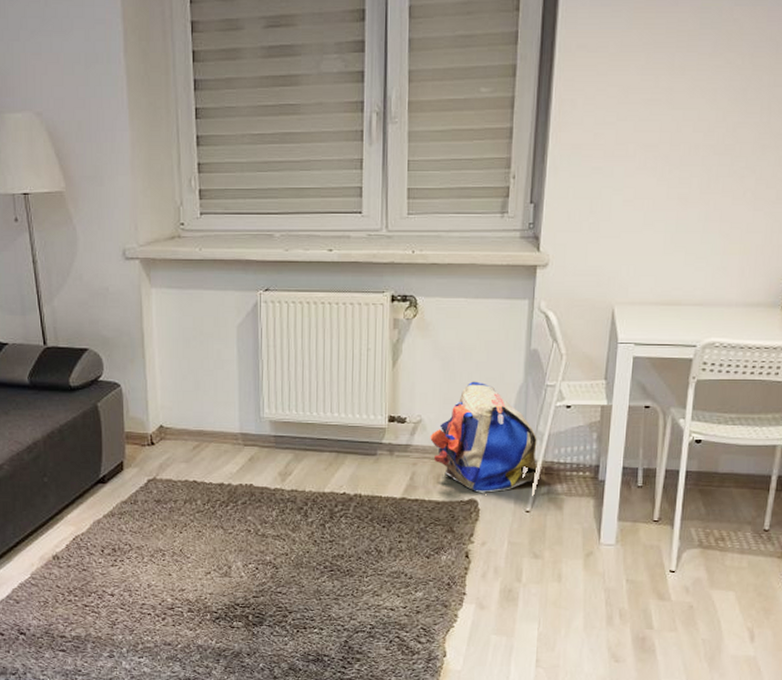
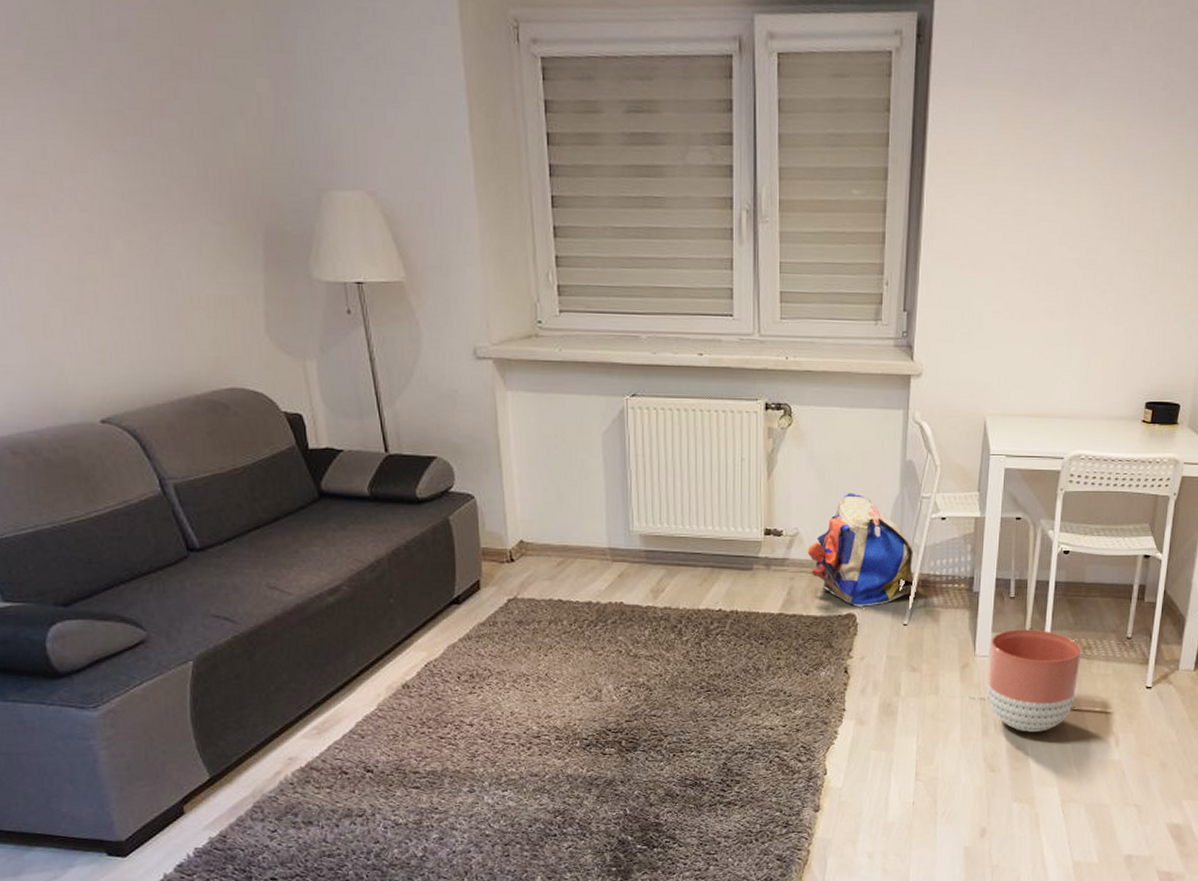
planter: none [612,519,715,624] -> present [987,629,1082,732]

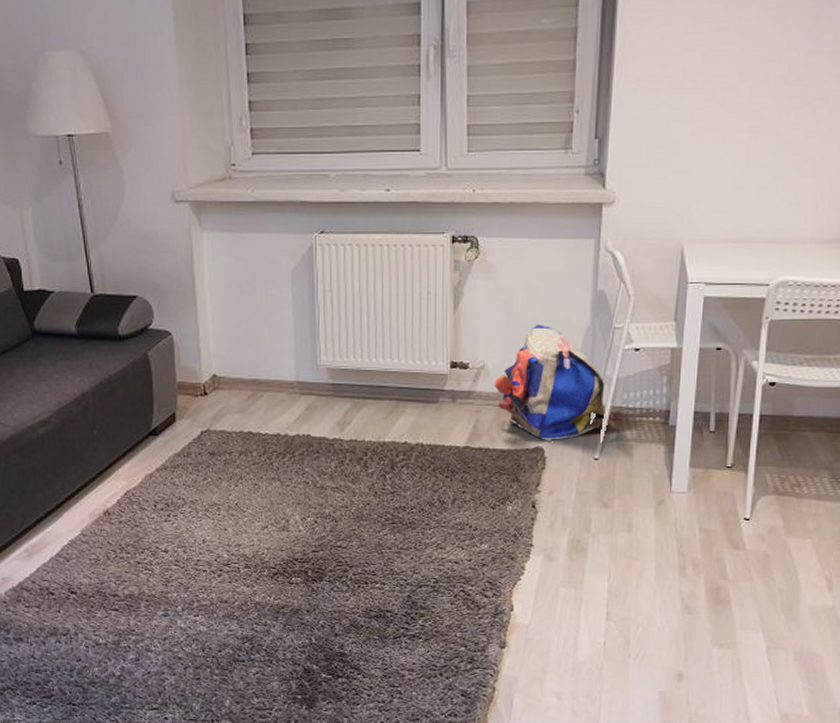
planter: present [987,629,1082,732] -> none [684,465,790,573]

